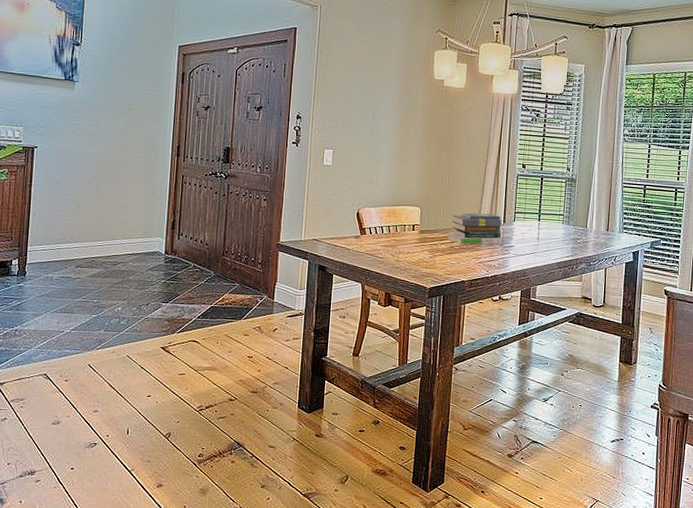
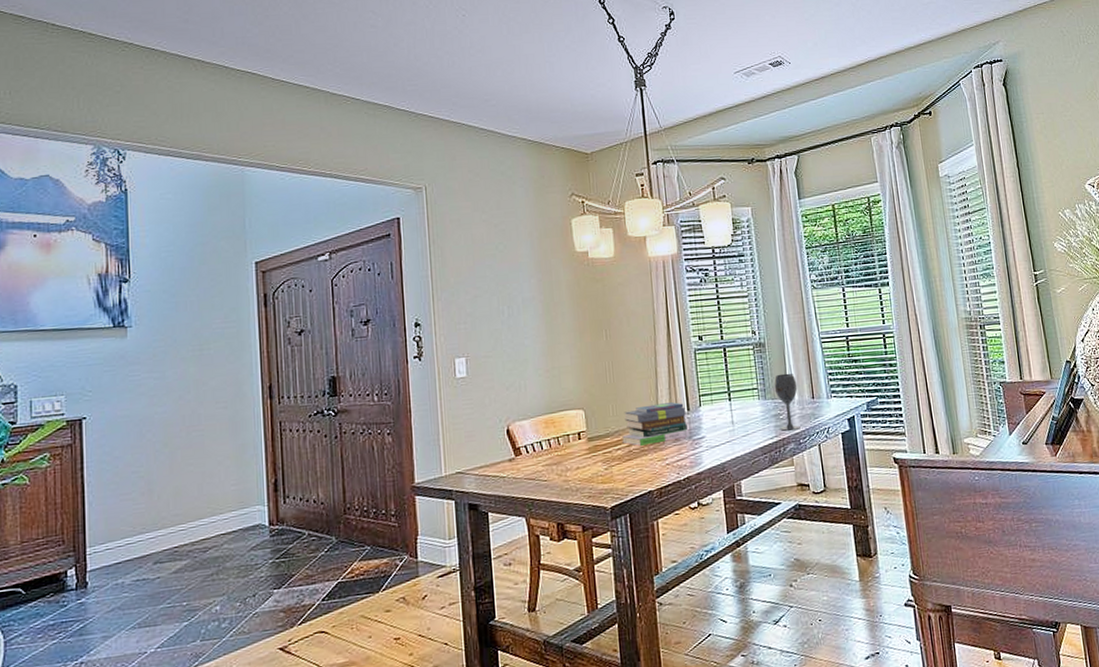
wine glass: none [576,206,597,254] -> present [774,373,801,431]

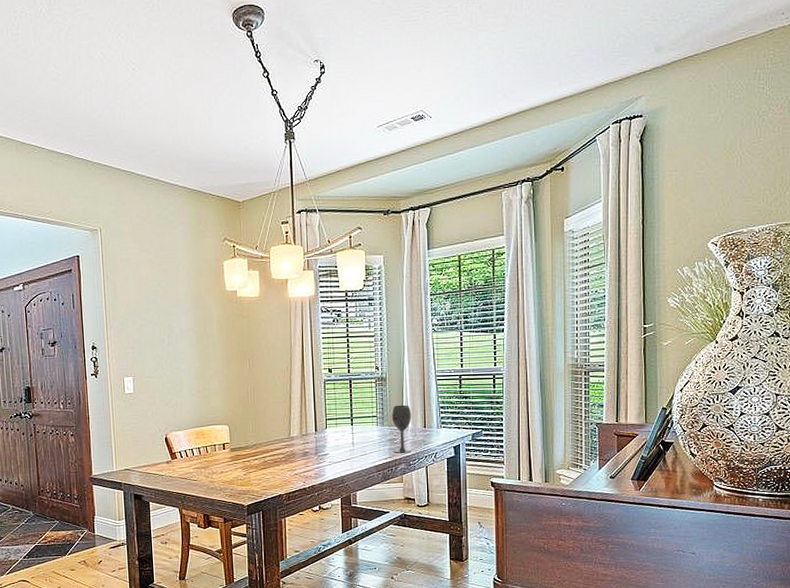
books: present [622,402,689,447] -> none [259,424,316,459]

